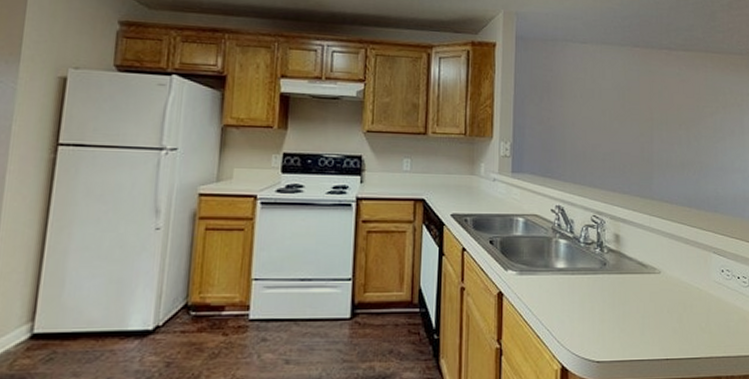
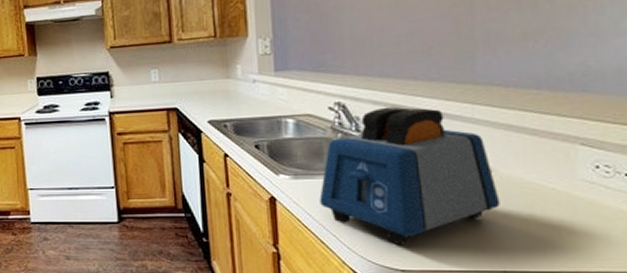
toaster: none [539,213,665,338] -> present [319,106,500,246]

